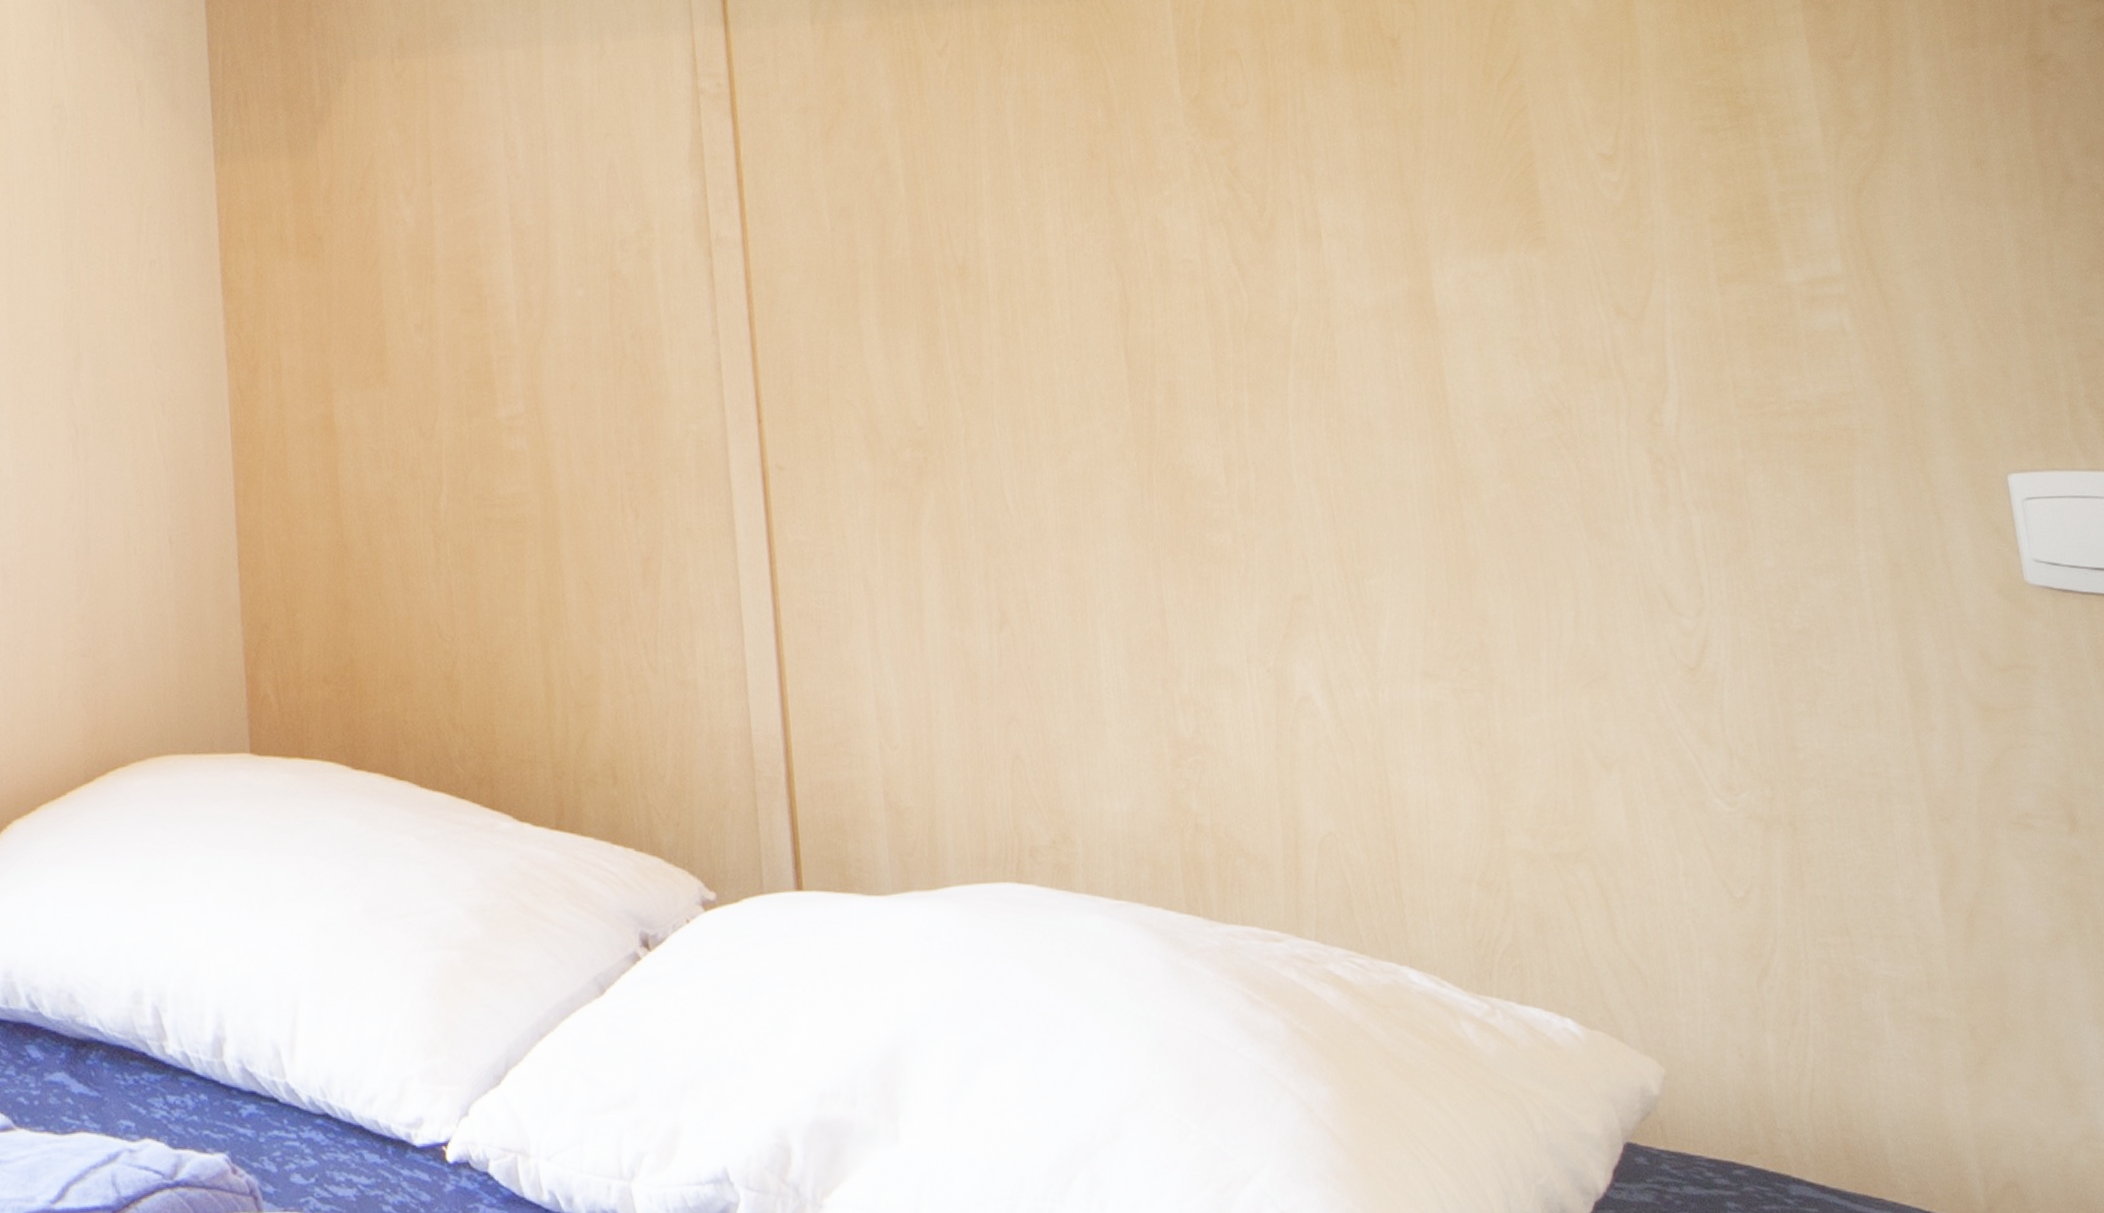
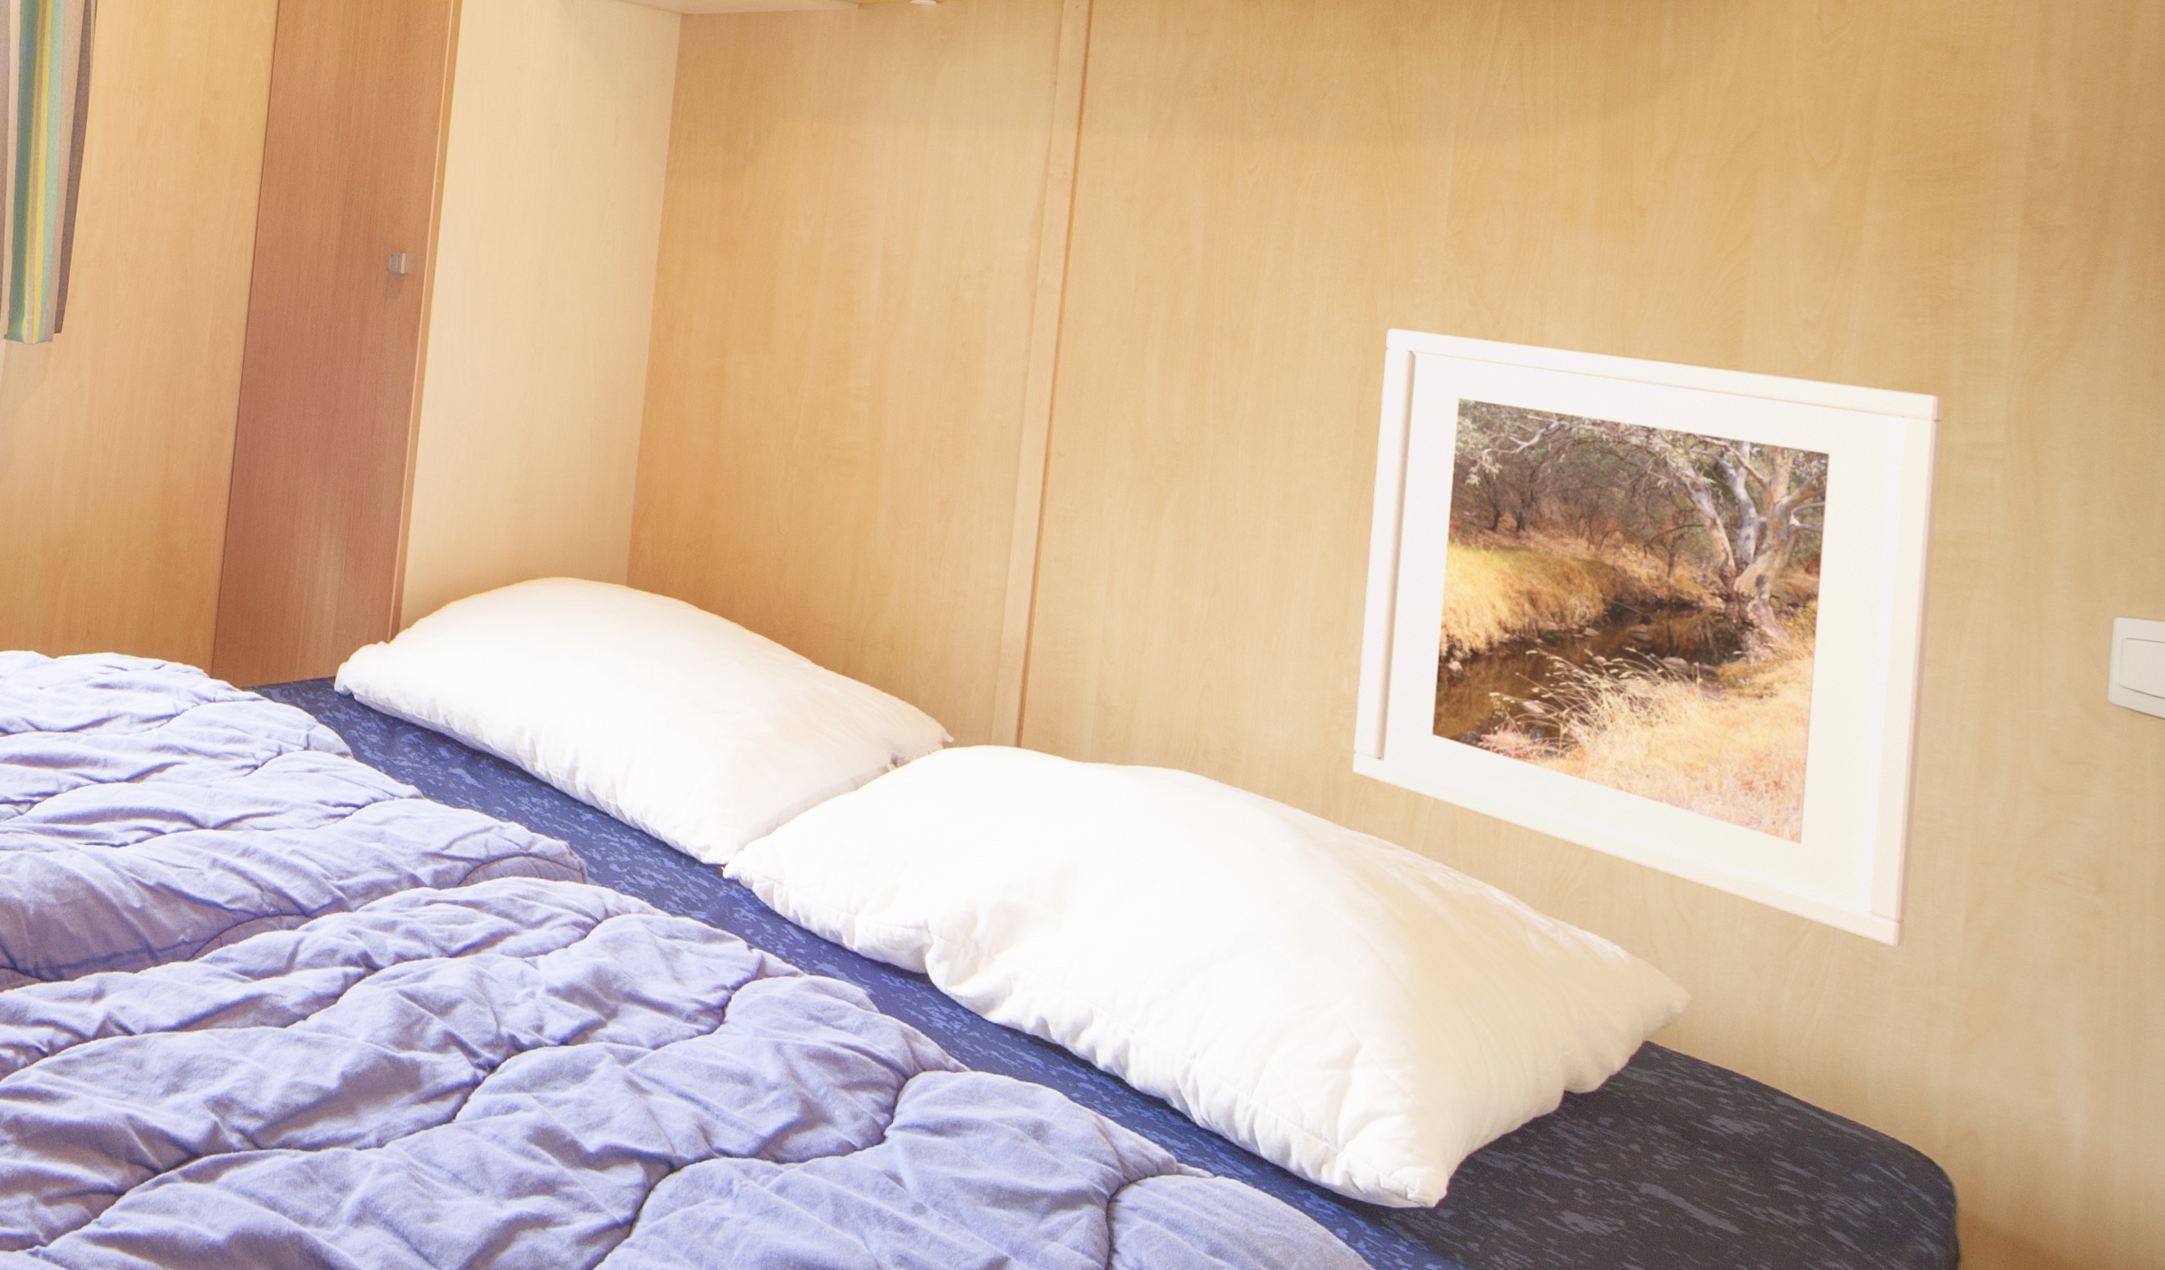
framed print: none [1139,225,1883,952] -> present [1352,328,1945,948]

